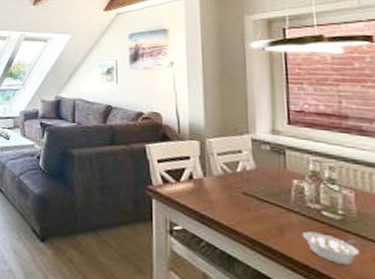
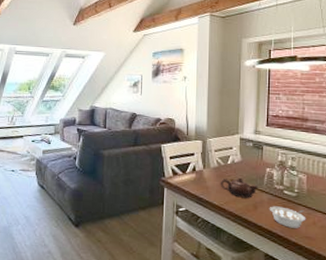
teapot: none [227,190,284,219] -> present [220,177,259,198]

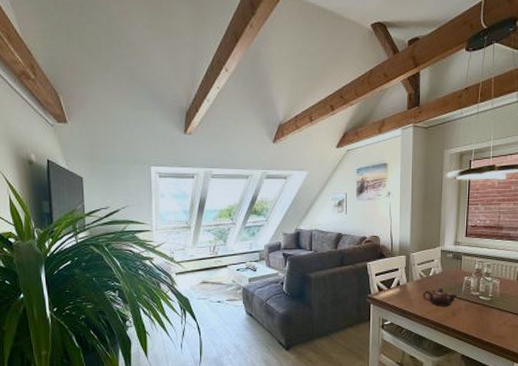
legume: present [270,206,306,228] -> none [467,311,498,329]

